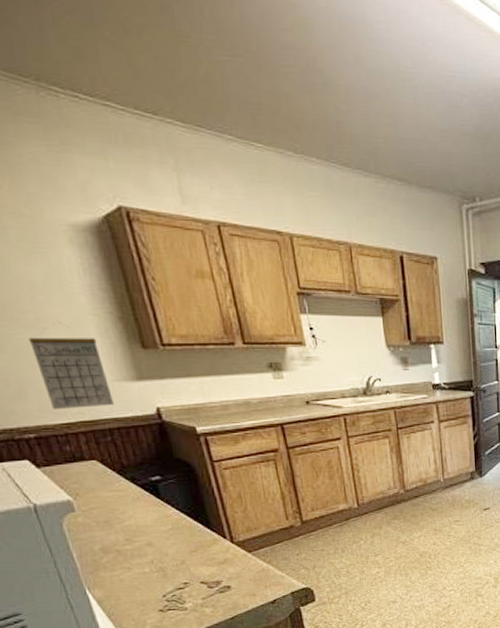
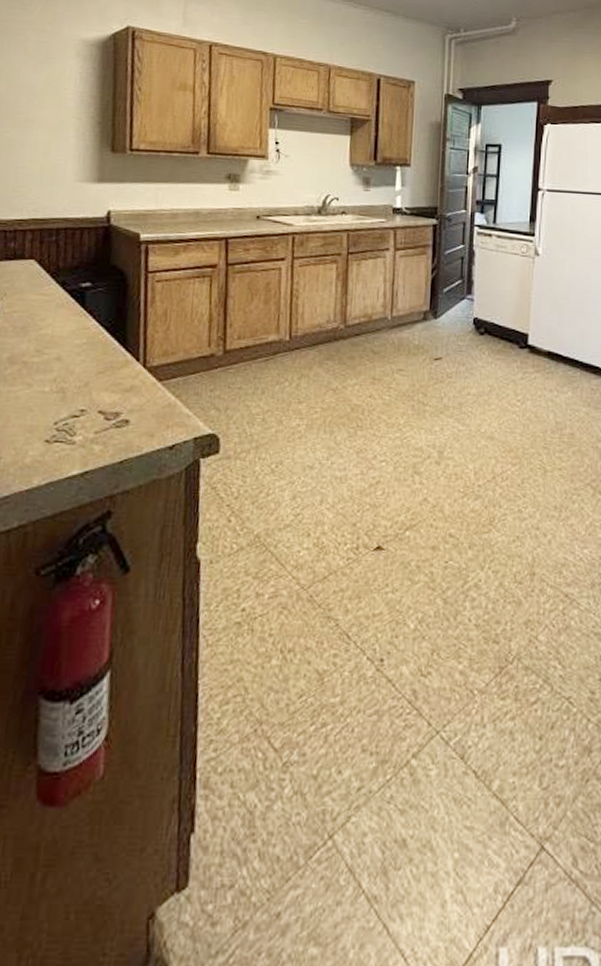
calendar: present [28,337,114,409] -> none [11,135,72,206]

